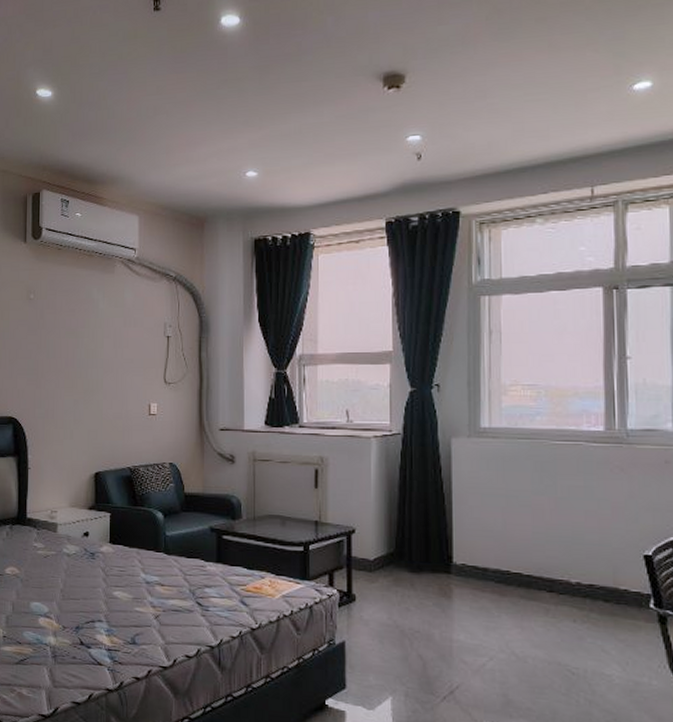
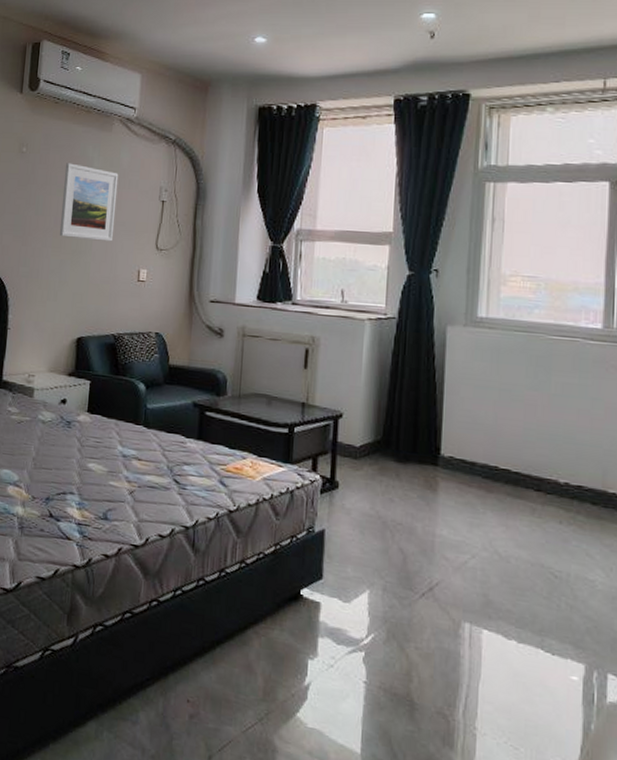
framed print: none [71,306,124,379] -> present [59,163,119,242]

